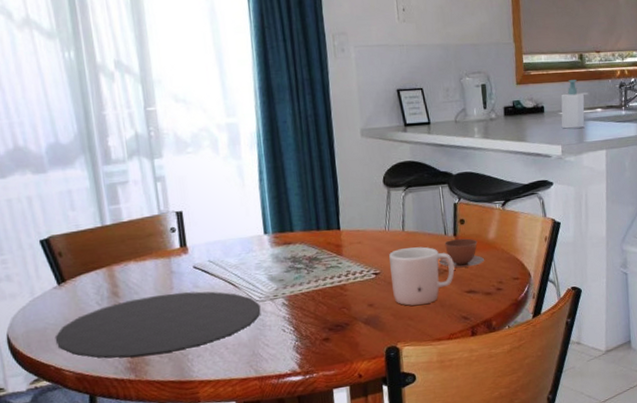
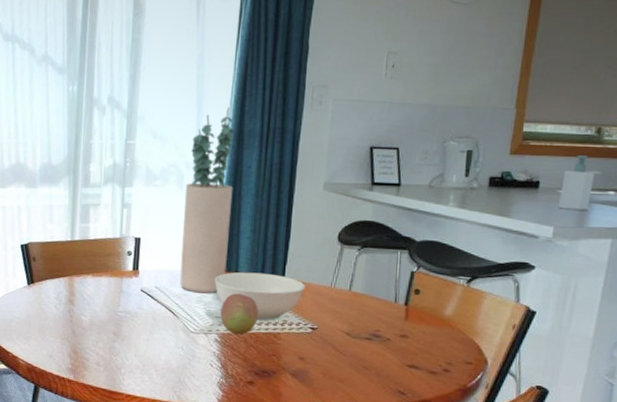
placemat: present [55,291,260,358] -> none [17,309,194,363]
vase: none [219,62,281,260] -> present [179,107,235,294]
bowl: none [270,227,362,275] -> present [214,272,306,320]
fruit: none [282,252,322,295] -> present [220,293,258,335]
mug: present [389,246,455,306] -> none [326,308,400,370]
teacup: present [439,238,485,268] -> none [383,308,436,341]

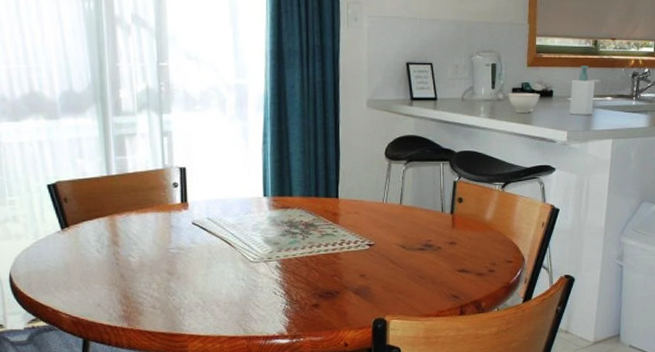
vase: present [179,107,235,294] -> none [228,24,280,221]
bowl: present [214,272,306,320] -> none [269,194,360,242]
fruit: present [220,293,258,335] -> none [278,217,316,259]
bowl: none [483,181,523,205] -> present [508,92,540,114]

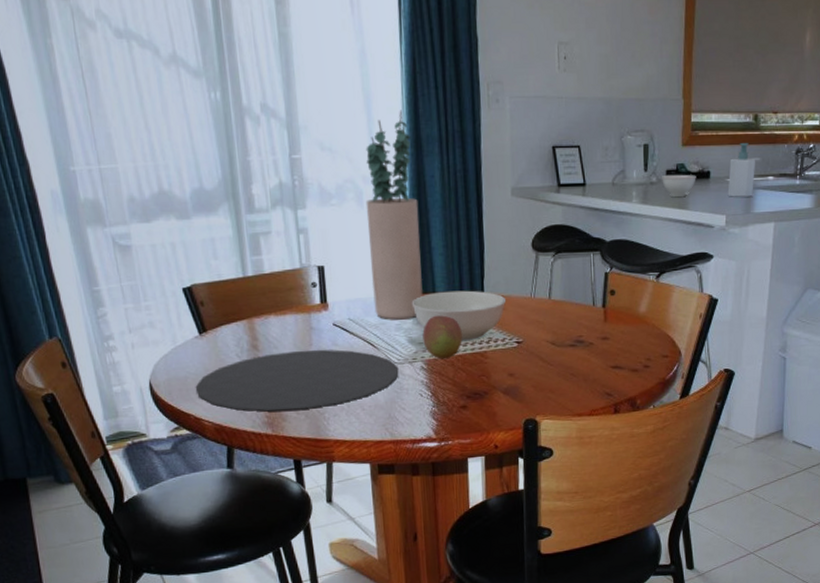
placemat: none [54,247,254,306] -> present [195,349,399,412]
vase: none [228,24,280,221] -> present [365,110,423,320]
bowl: none [269,194,360,242] -> present [411,290,507,340]
fruit: none [278,217,316,259] -> present [422,315,462,360]

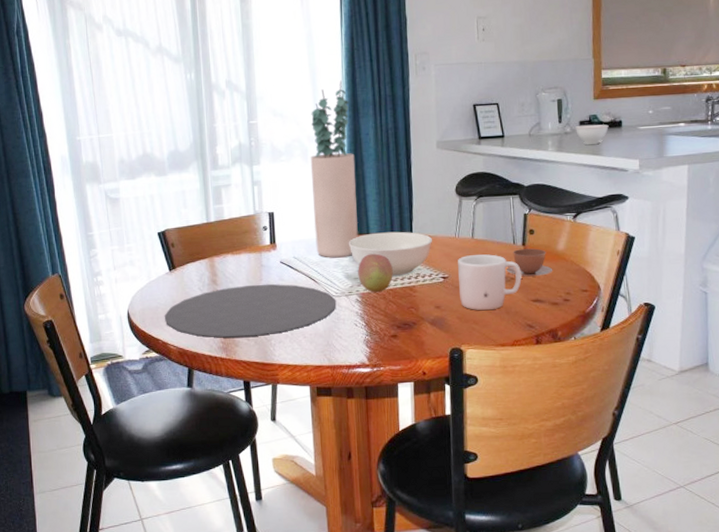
mug: none [533,317,601,379] -> present [457,254,522,311]
teacup: none [585,310,634,342] -> present [507,248,553,277]
soap bottle: present [727,143,756,198] -> none [640,94,667,144]

